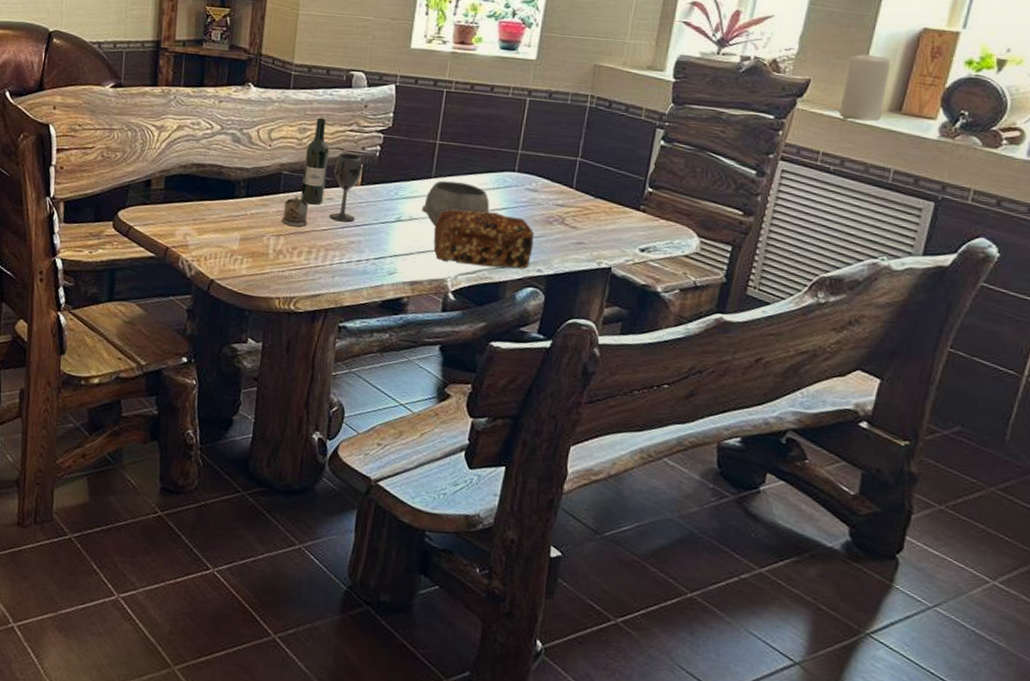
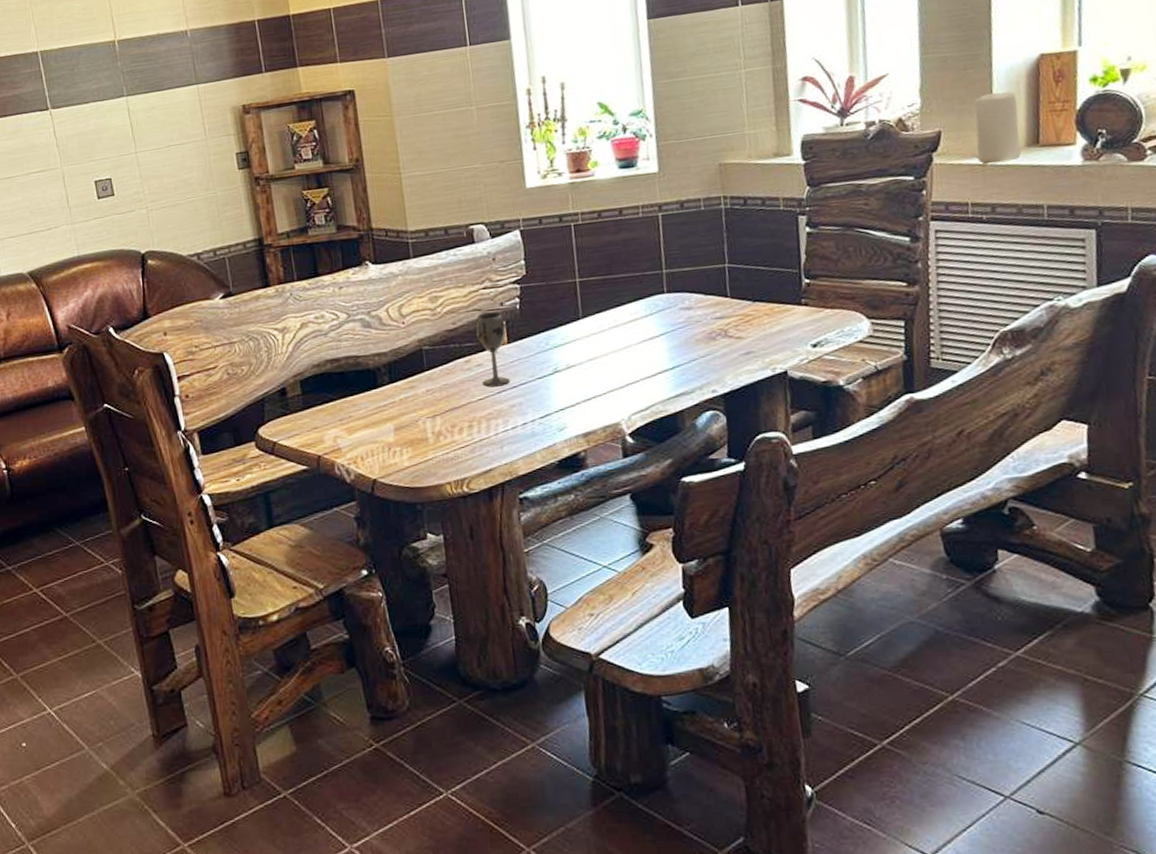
tea glass holder: present [281,196,309,228] -> none [432,370,461,404]
wine bottle: present [300,117,329,205] -> none [441,281,473,376]
bowl: present [422,180,490,227] -> none [577,316,648,370]
bread loaf: present [433,209,535,270] -> none [594,340,703,404]

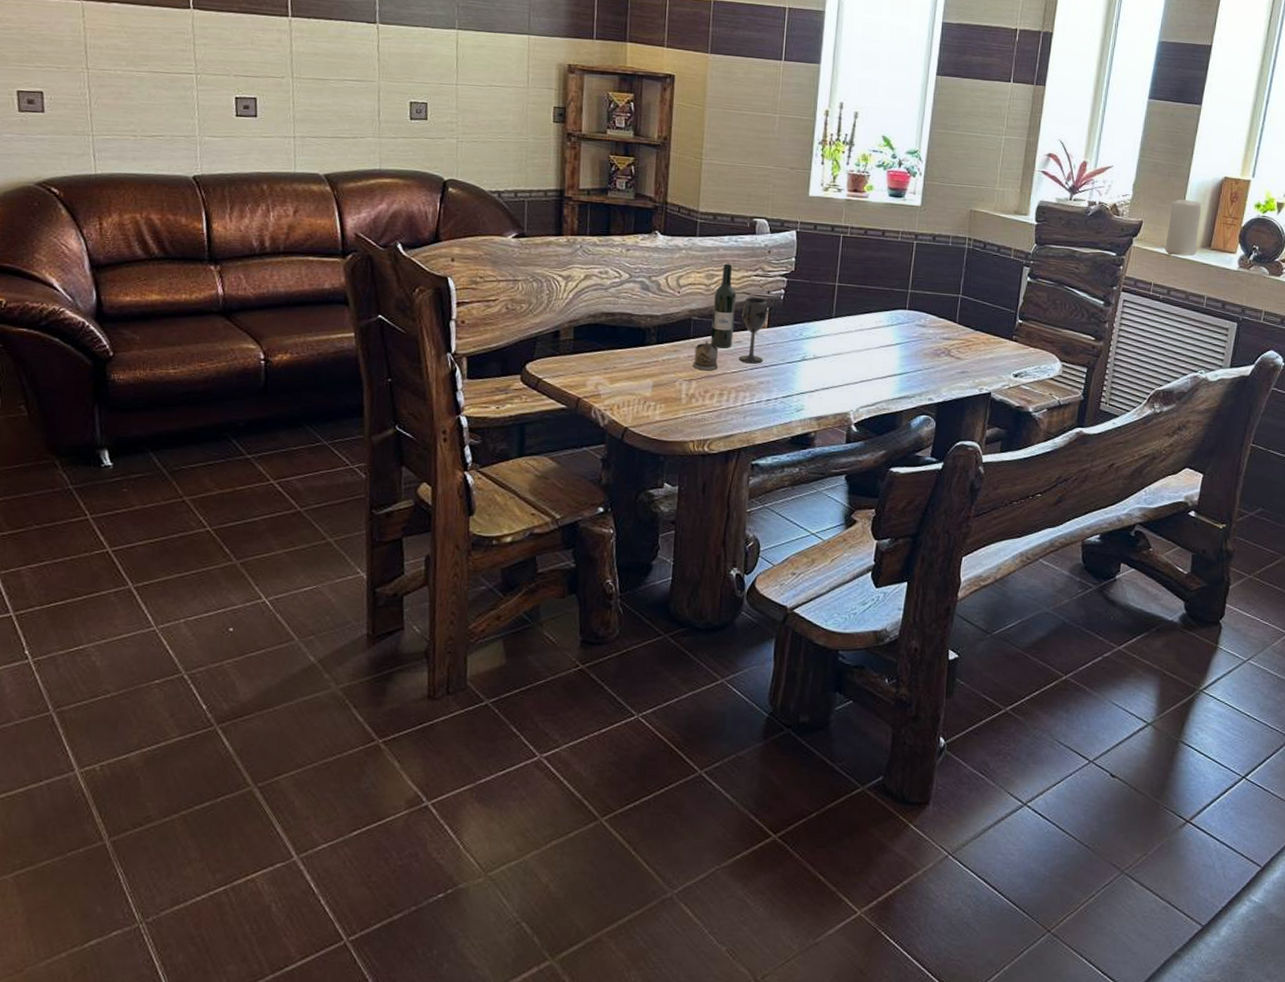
tea glass holder: none [432,370,461,404] -> present [692,341,719,371]
wine bottle: none [441,281,473,376] -> present [710,263,736,348]

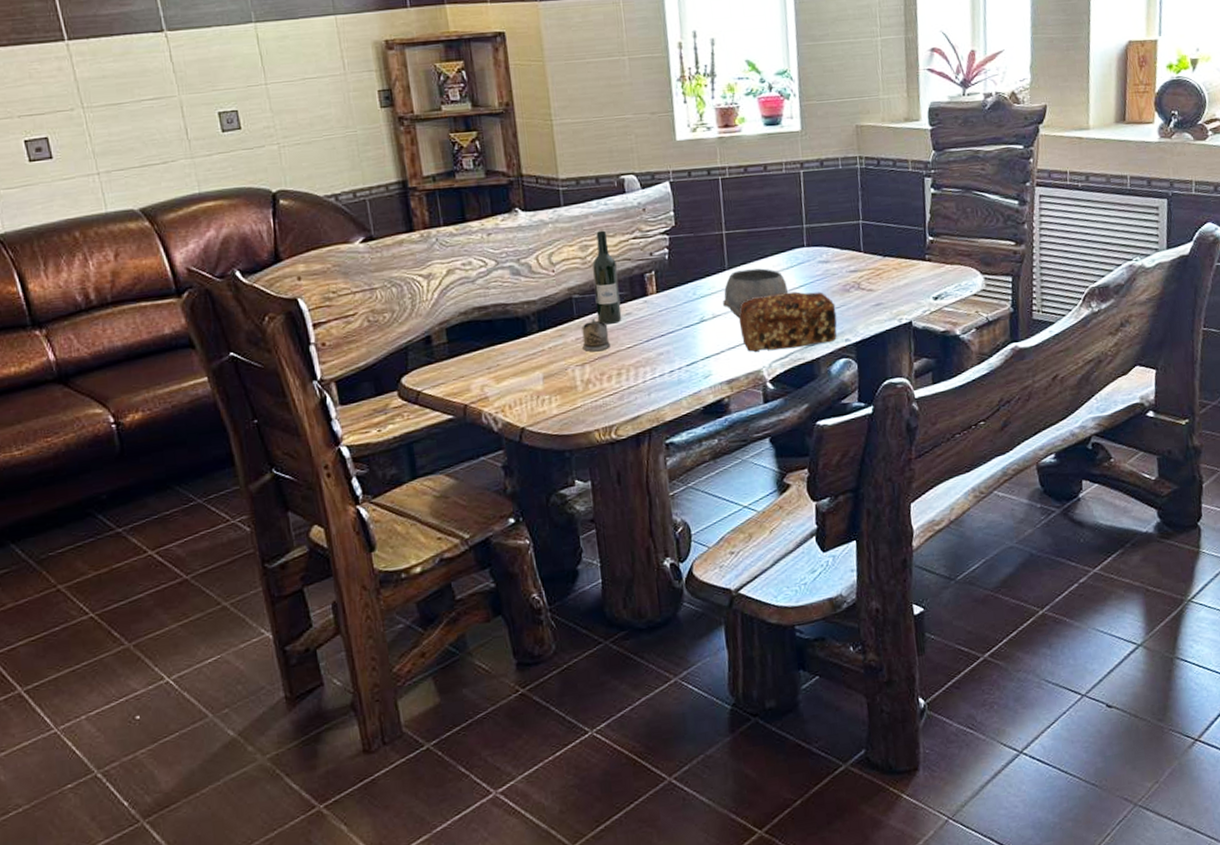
wine glass: present [739,296,769,364] -> none [625,261,658,336]
bowl: none [825,320,885,364] -> present [723,268,789,319]
bread loaf: none [836,346,925,399] -> present [739,291,837,352]
candle: present [1164,199,1202,257] -> none [1074,72,1111,138]

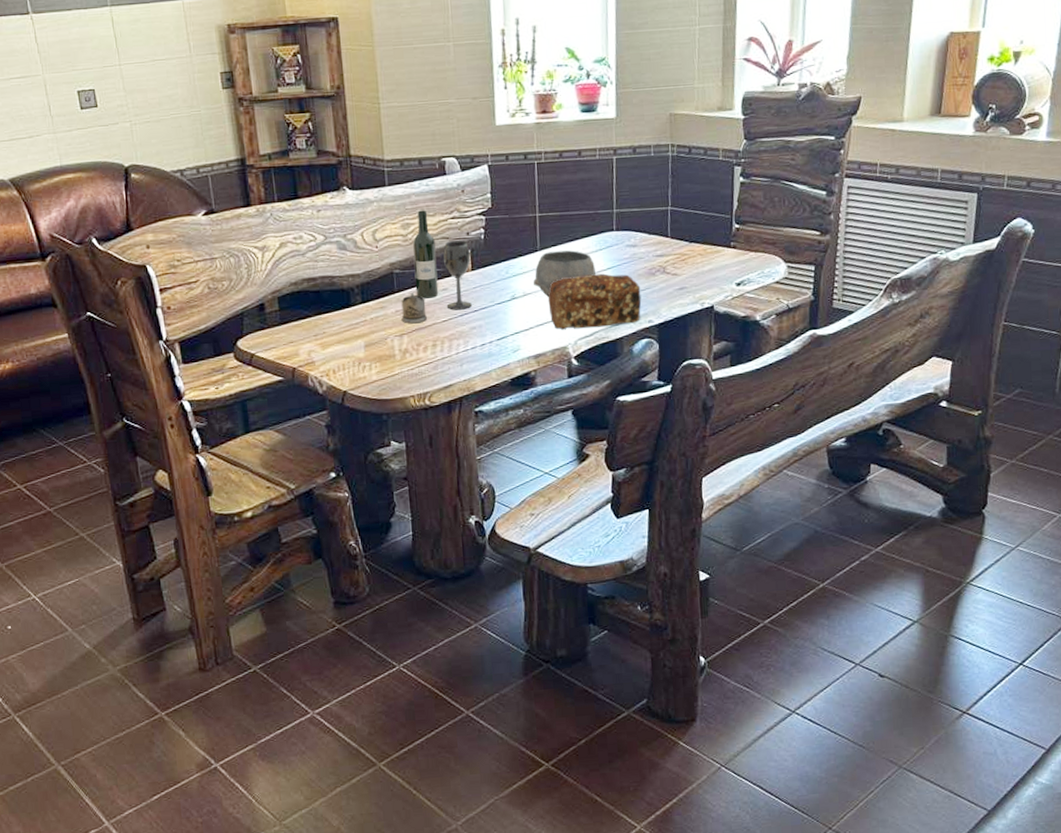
wine glass: none [625,261,658,336] -> present [443,239,472,310]

